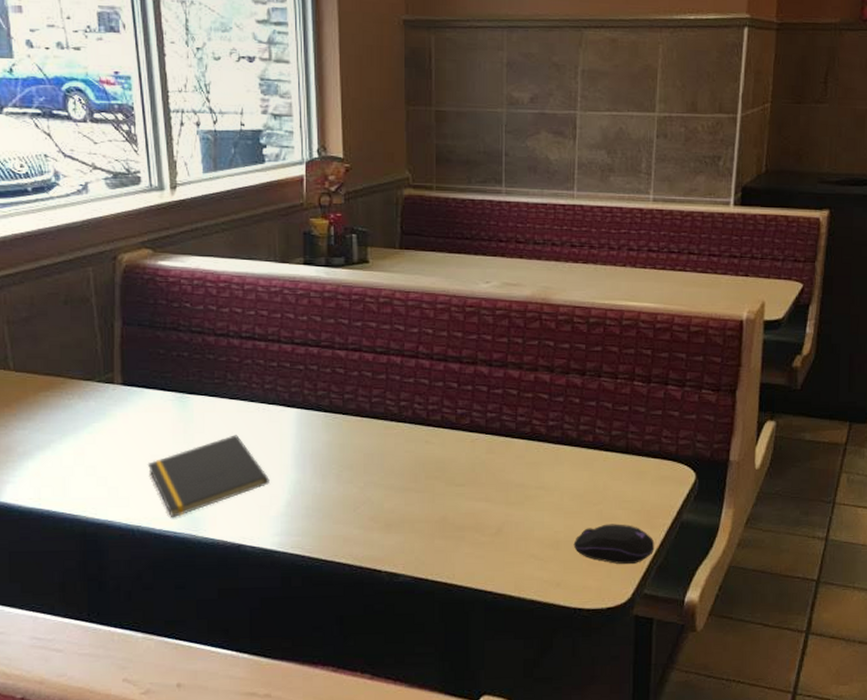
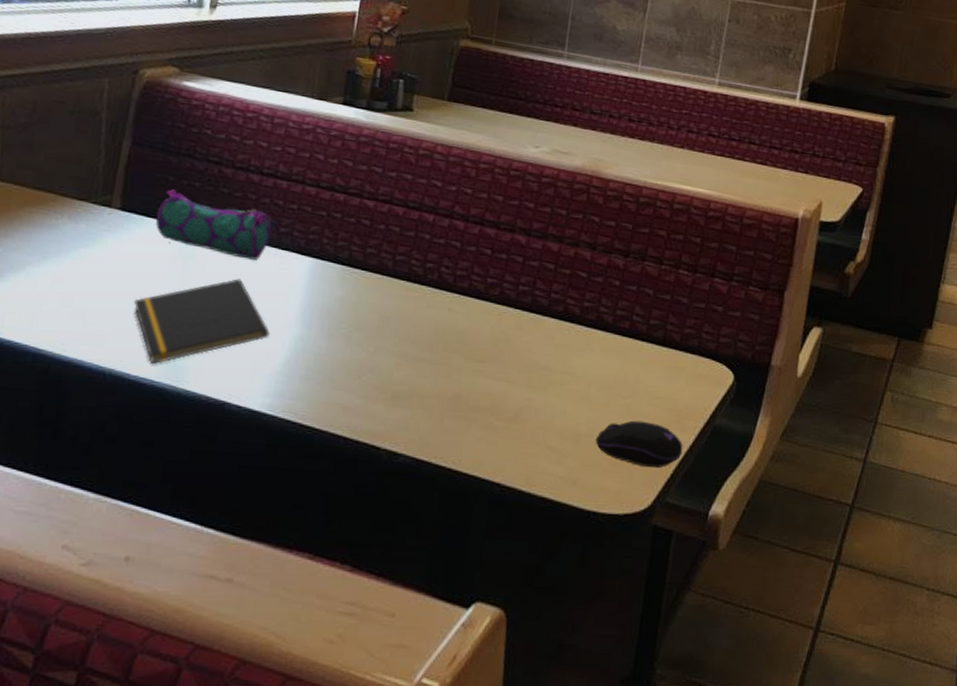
pencil case: none [154,361,262,416] -> present [155,189,278,260]

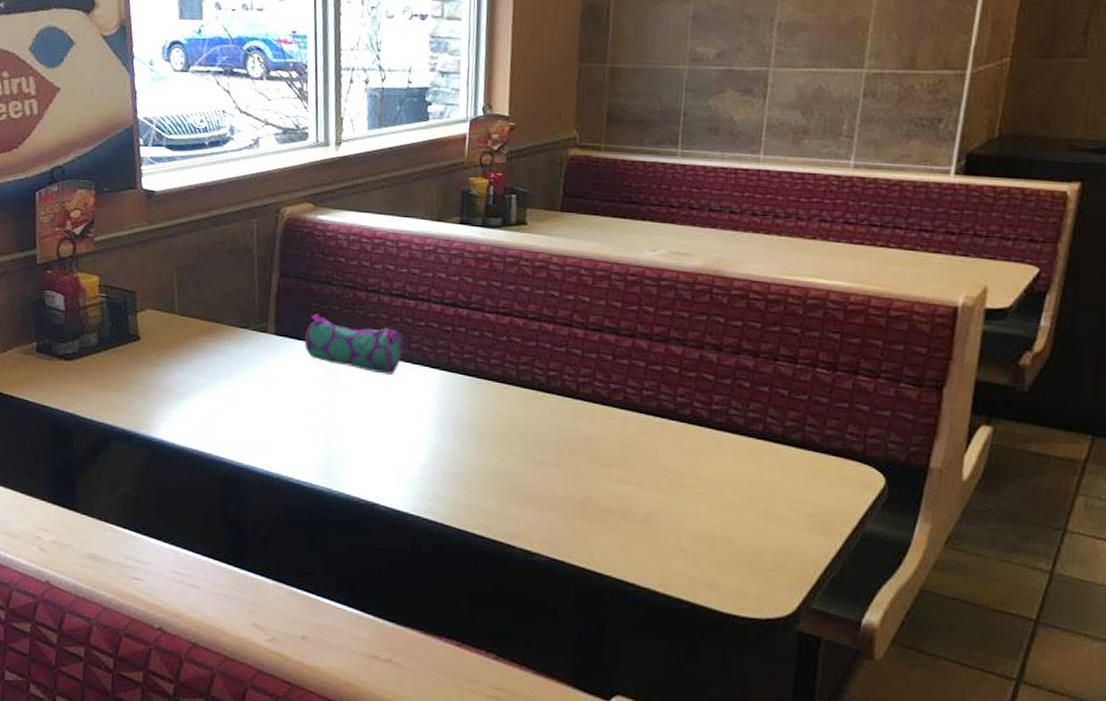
notepad: present [133,278,270,364] -> none [291,392,408,469]
computer mouse: present [595,420,683,468] -> none [731,524,829,573]

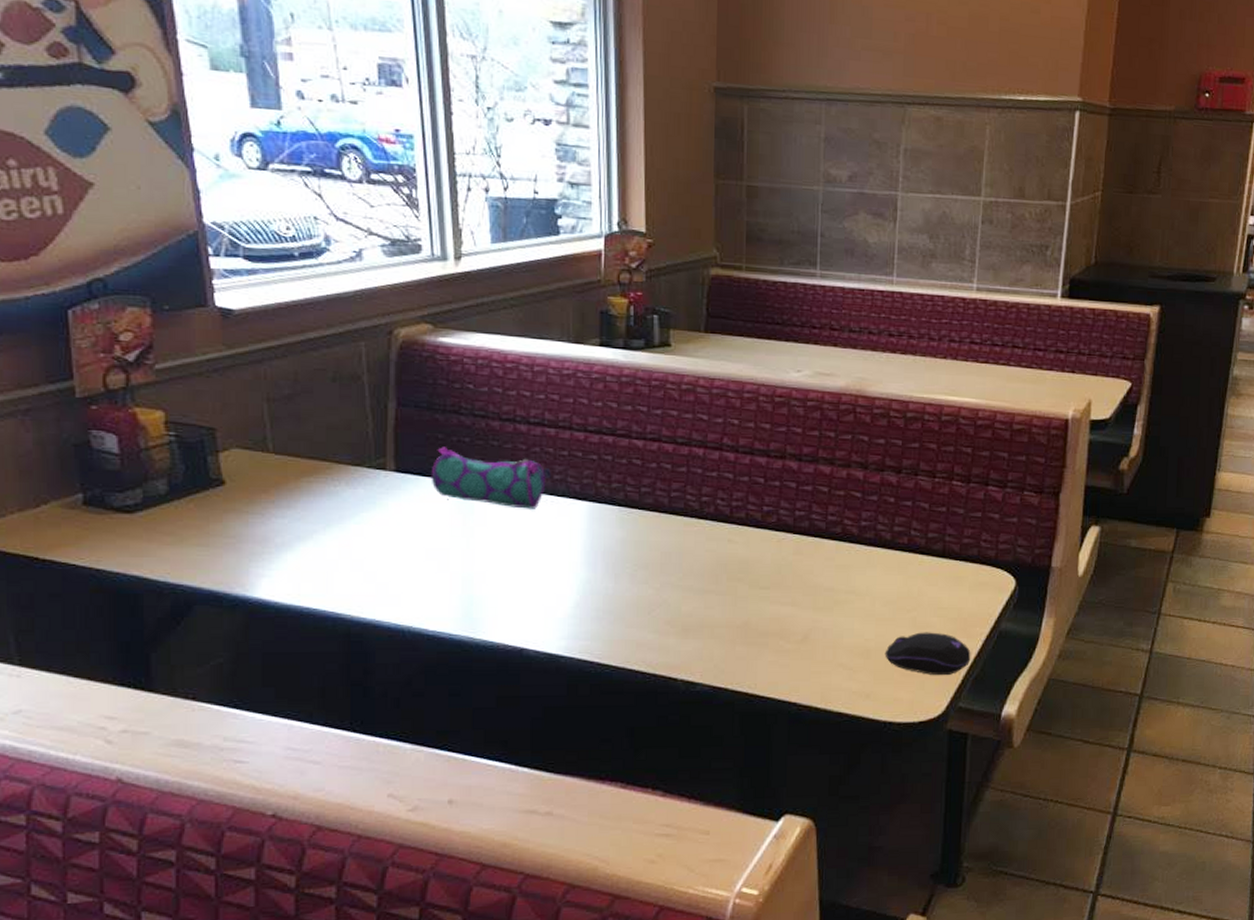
computer mouse: none [731,524,829,573] -> present [885,632,971,676]

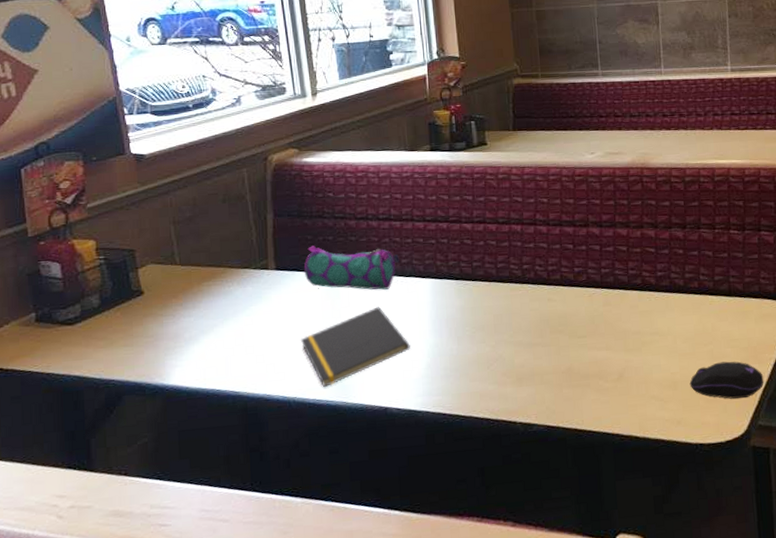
notepad: none [421,529,557,617] -> present [300,307,410,387]

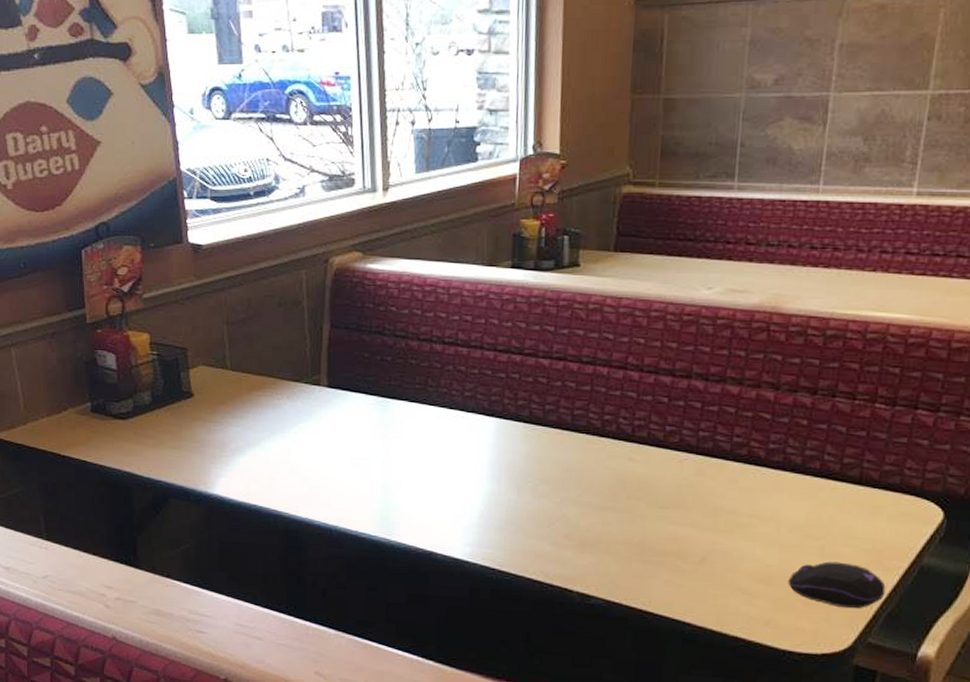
notepad: present [300,307,410,387] -> none [347,441,464,520]
pencil case: present [303,246,399,290] -> none [357,365,462,424]

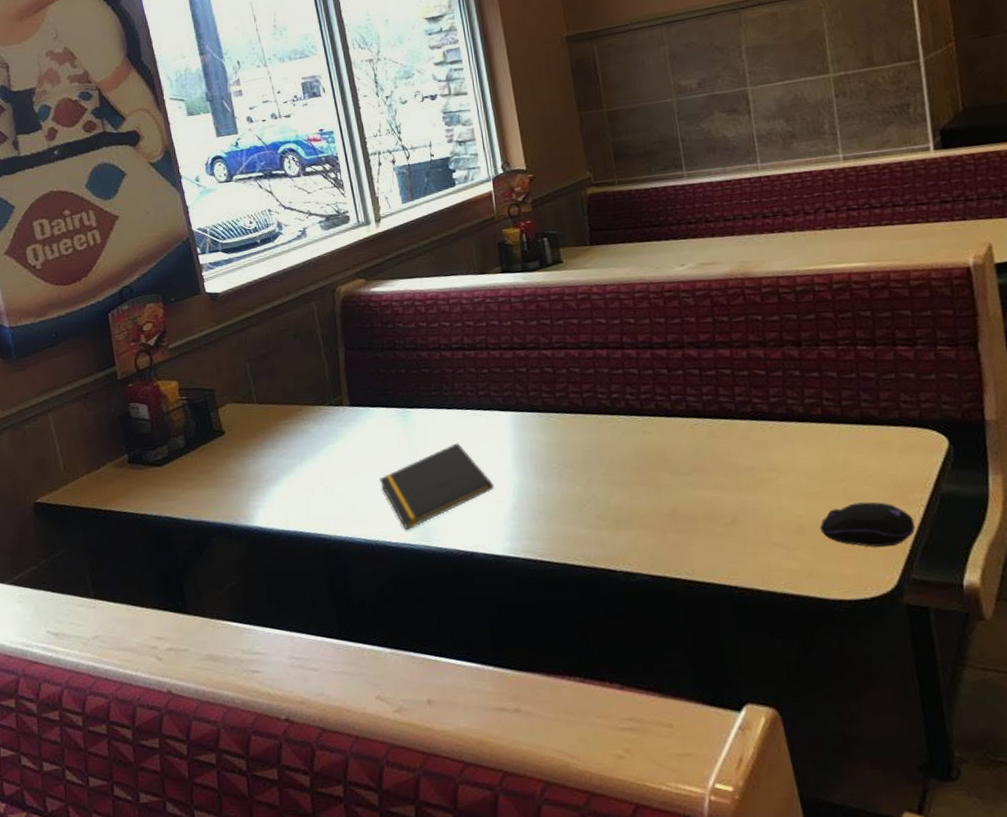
notepad: none [347,441,464,520] -> present [379,443,494,530]

